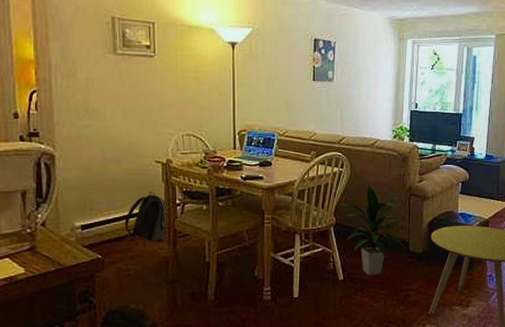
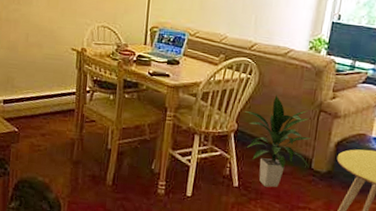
backpack: present [124,192,167,247] -> none [39,76,78,127]

